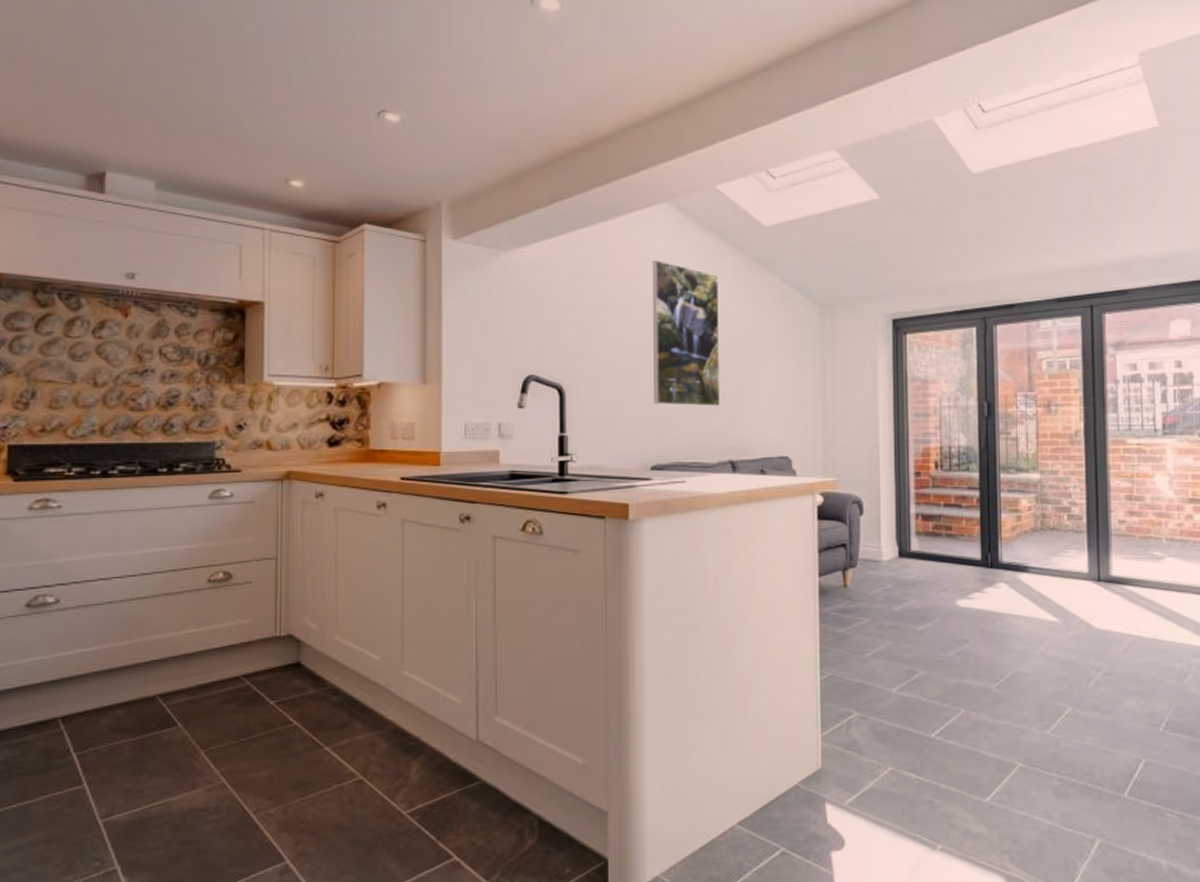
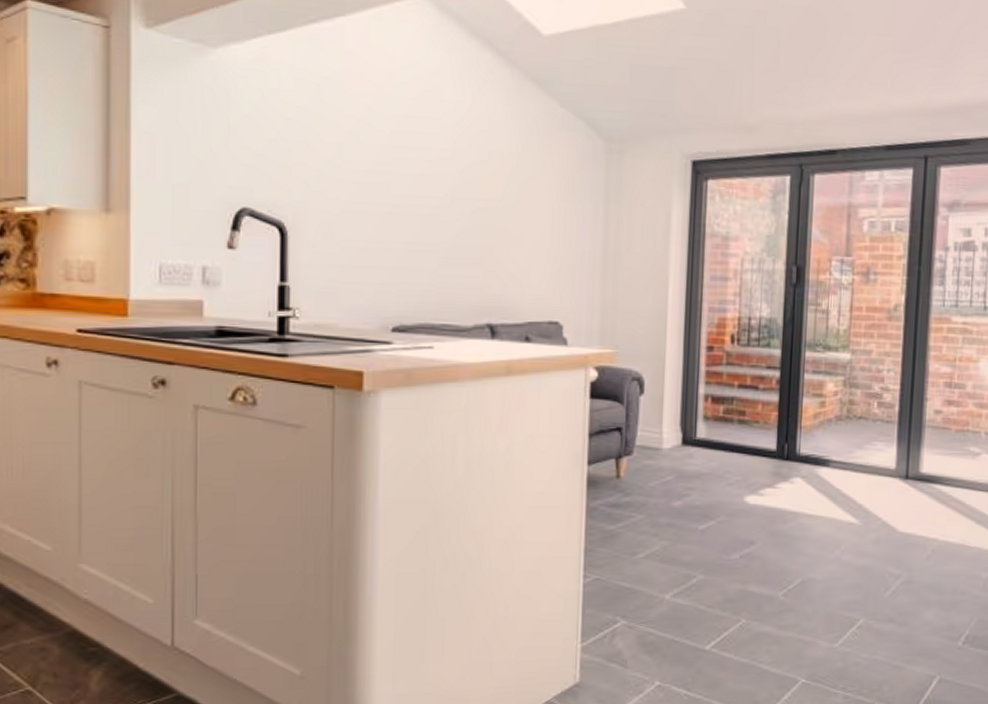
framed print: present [652,259,721,407] -> none [397,69,483,258]

